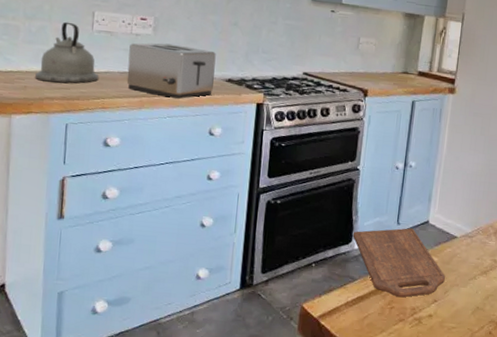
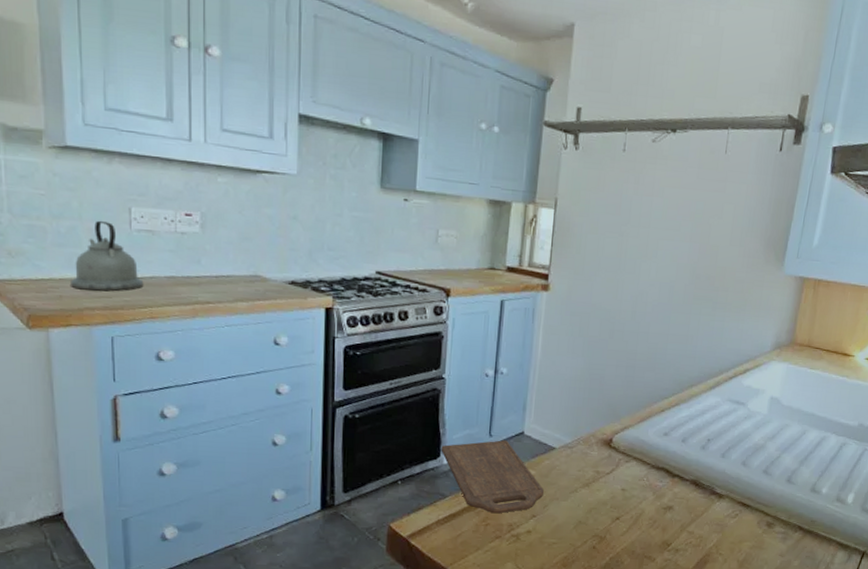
toaster: present [127,43,216,100] -> none [175,242,275,306]

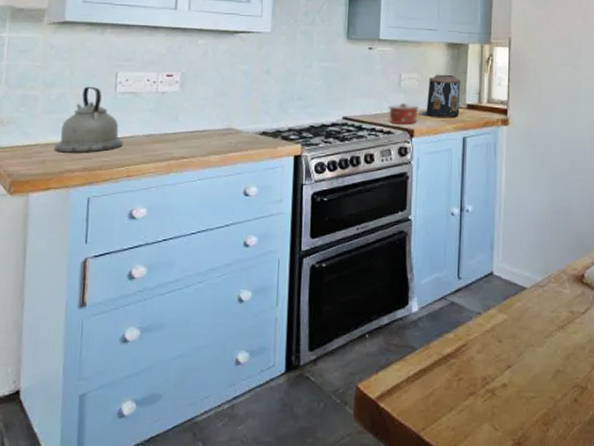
casserole: none [423,260,457,285] -> present [388,102,420,125]
cutting board: present [441,440,544,514] -> none [409,282,517,366]
canister: none [457,232,501,280] -> present [419,74,461,118]

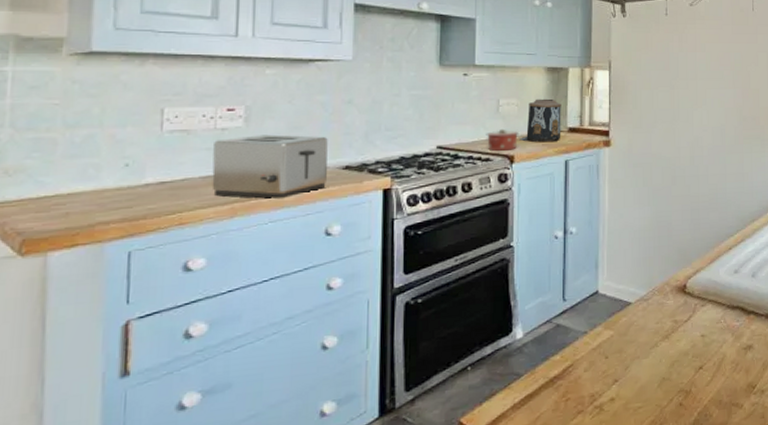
kettle: present [55,86,123,153] -> none [82,125,174,203]
toaster: none [153,99,248,160] -> present [212,134,328,200]

